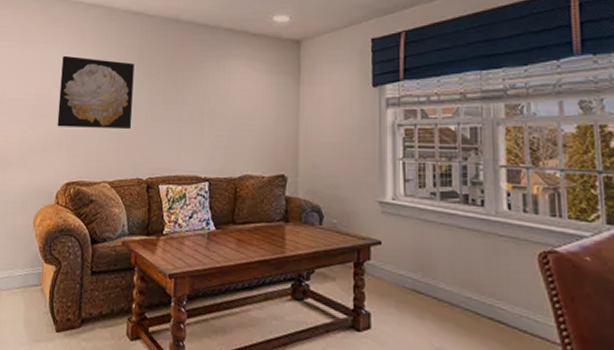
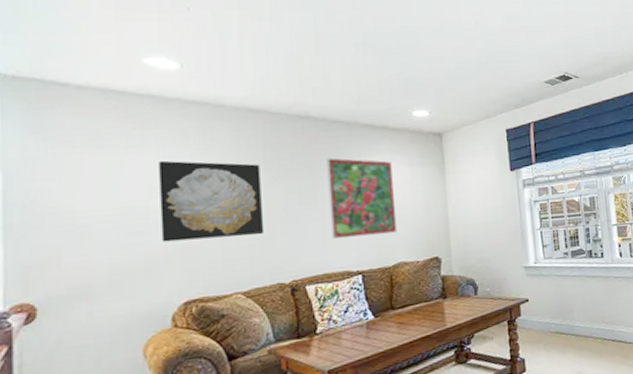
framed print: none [186,61,248,143] -> present [326,158,398,239]

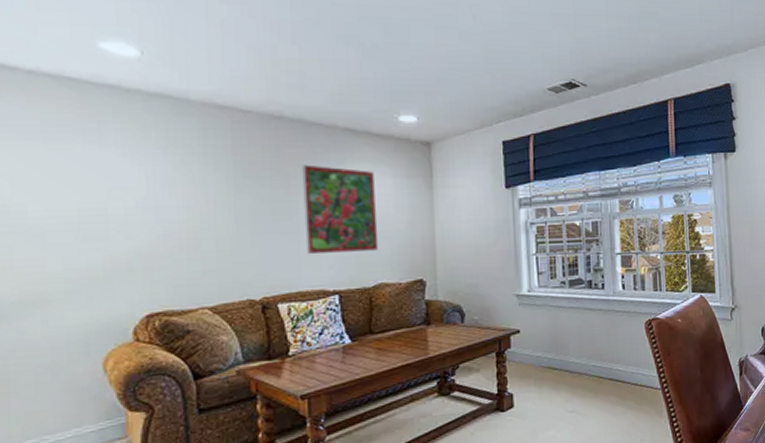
wall art: present [159,160,265,242] -> none [118,159,234,249]

